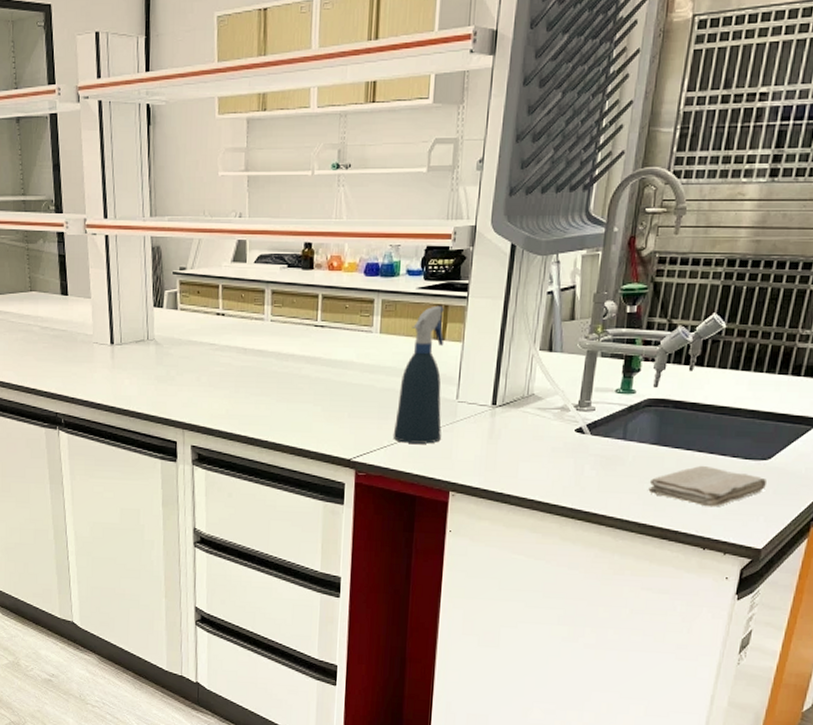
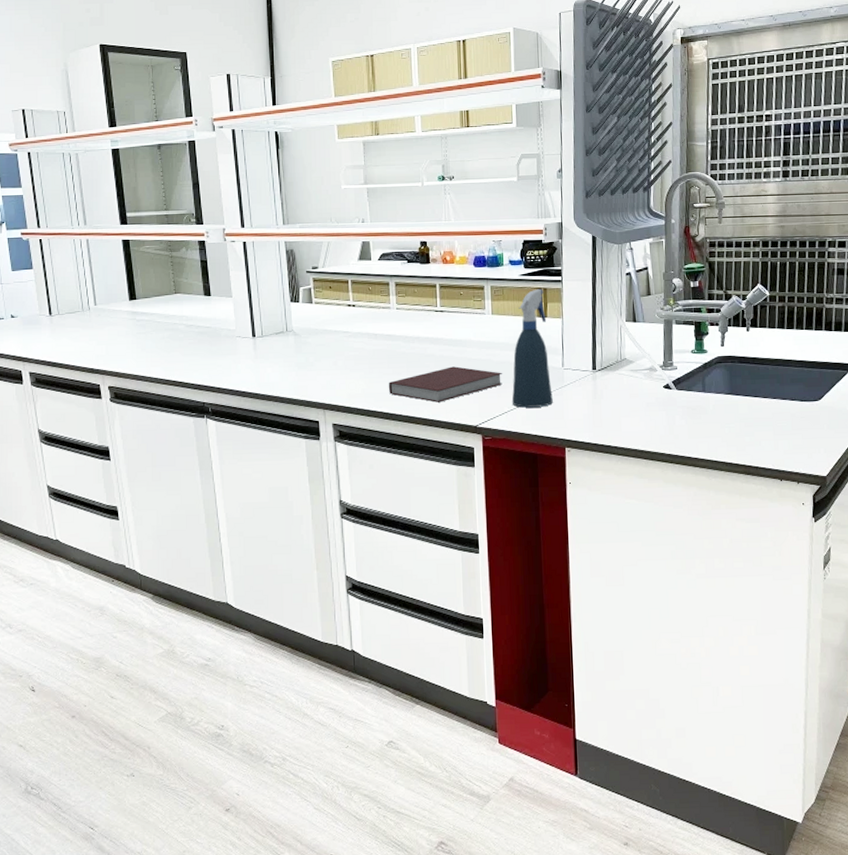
notebook: none [255,391,385,430] -> present [388,366,503,403]
washcloth: present [648,465,768,507] -> none [729,409,822,444]

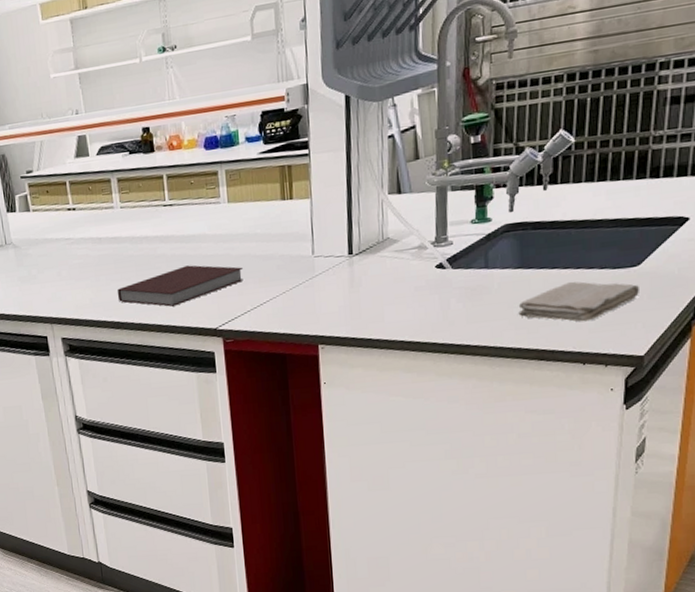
spray bottle: present [511,289,553,408] -> none [254,166,302,305]
washcloth: none [729,409,822,444] -> present [518,281,641,322]

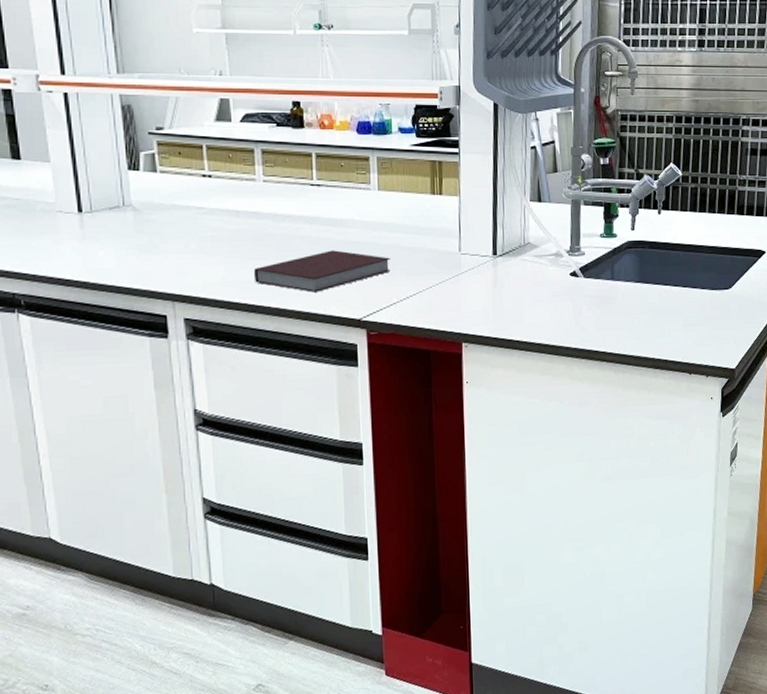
washcloth: present [518,281,641,322] -> none [638,298,732,336]

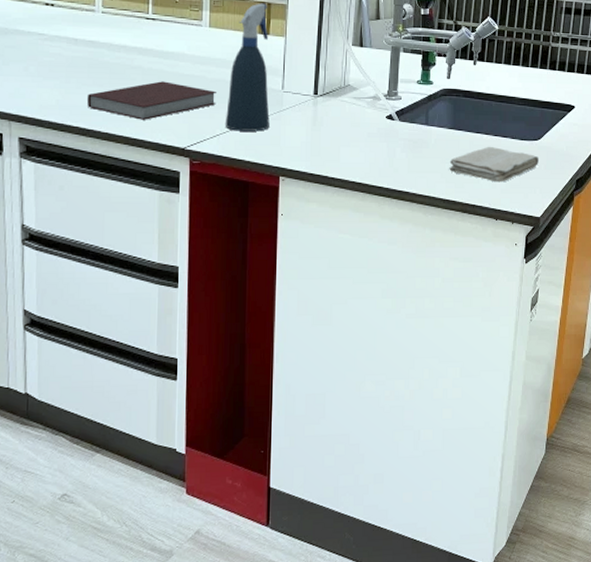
spray bottle: none [401,162,448,298] -> present [225,3,270,132]
washcloth: none [638,298,732,336] -> present [449,146,540,183]

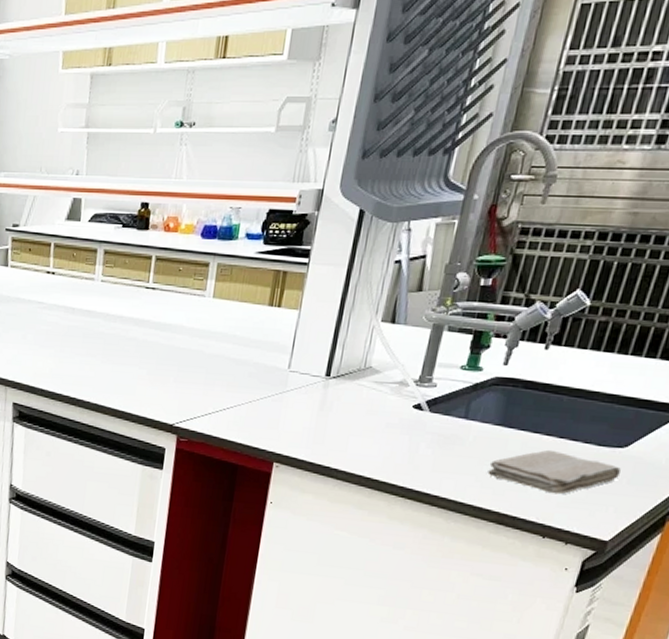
notebook: present [86,81,216,120] -> none [79,354,213,393]
spray bottle: present [225,3,270,132] -> none [218,271,282,413]

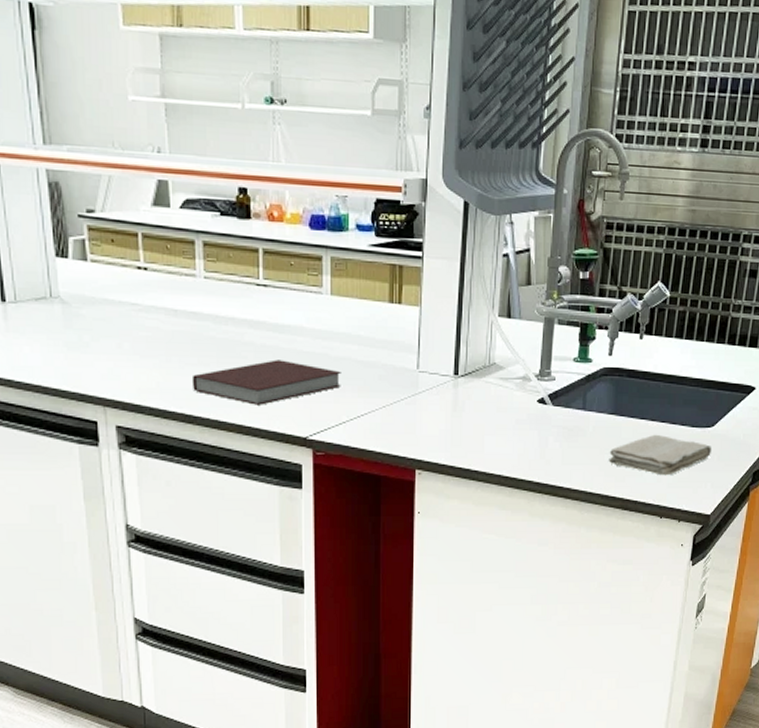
notebook: none [79,354,213,393] -> present [191,359,341,405]

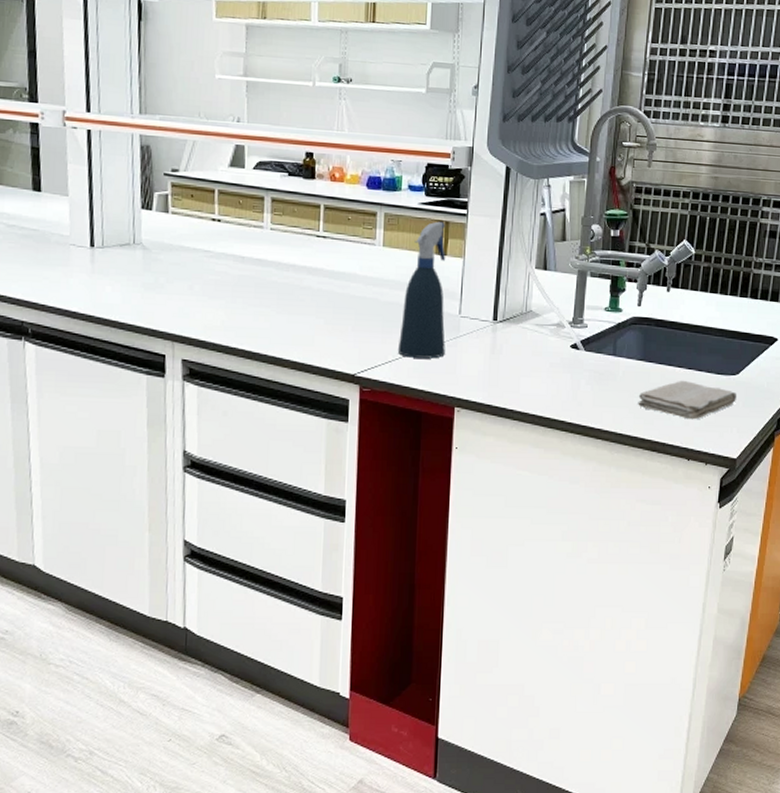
notebook: present [191,359,341,405] -> none [253,303,389,344]
spray bottle: none [352,265,403,418] -> present [397,221,446,359]

